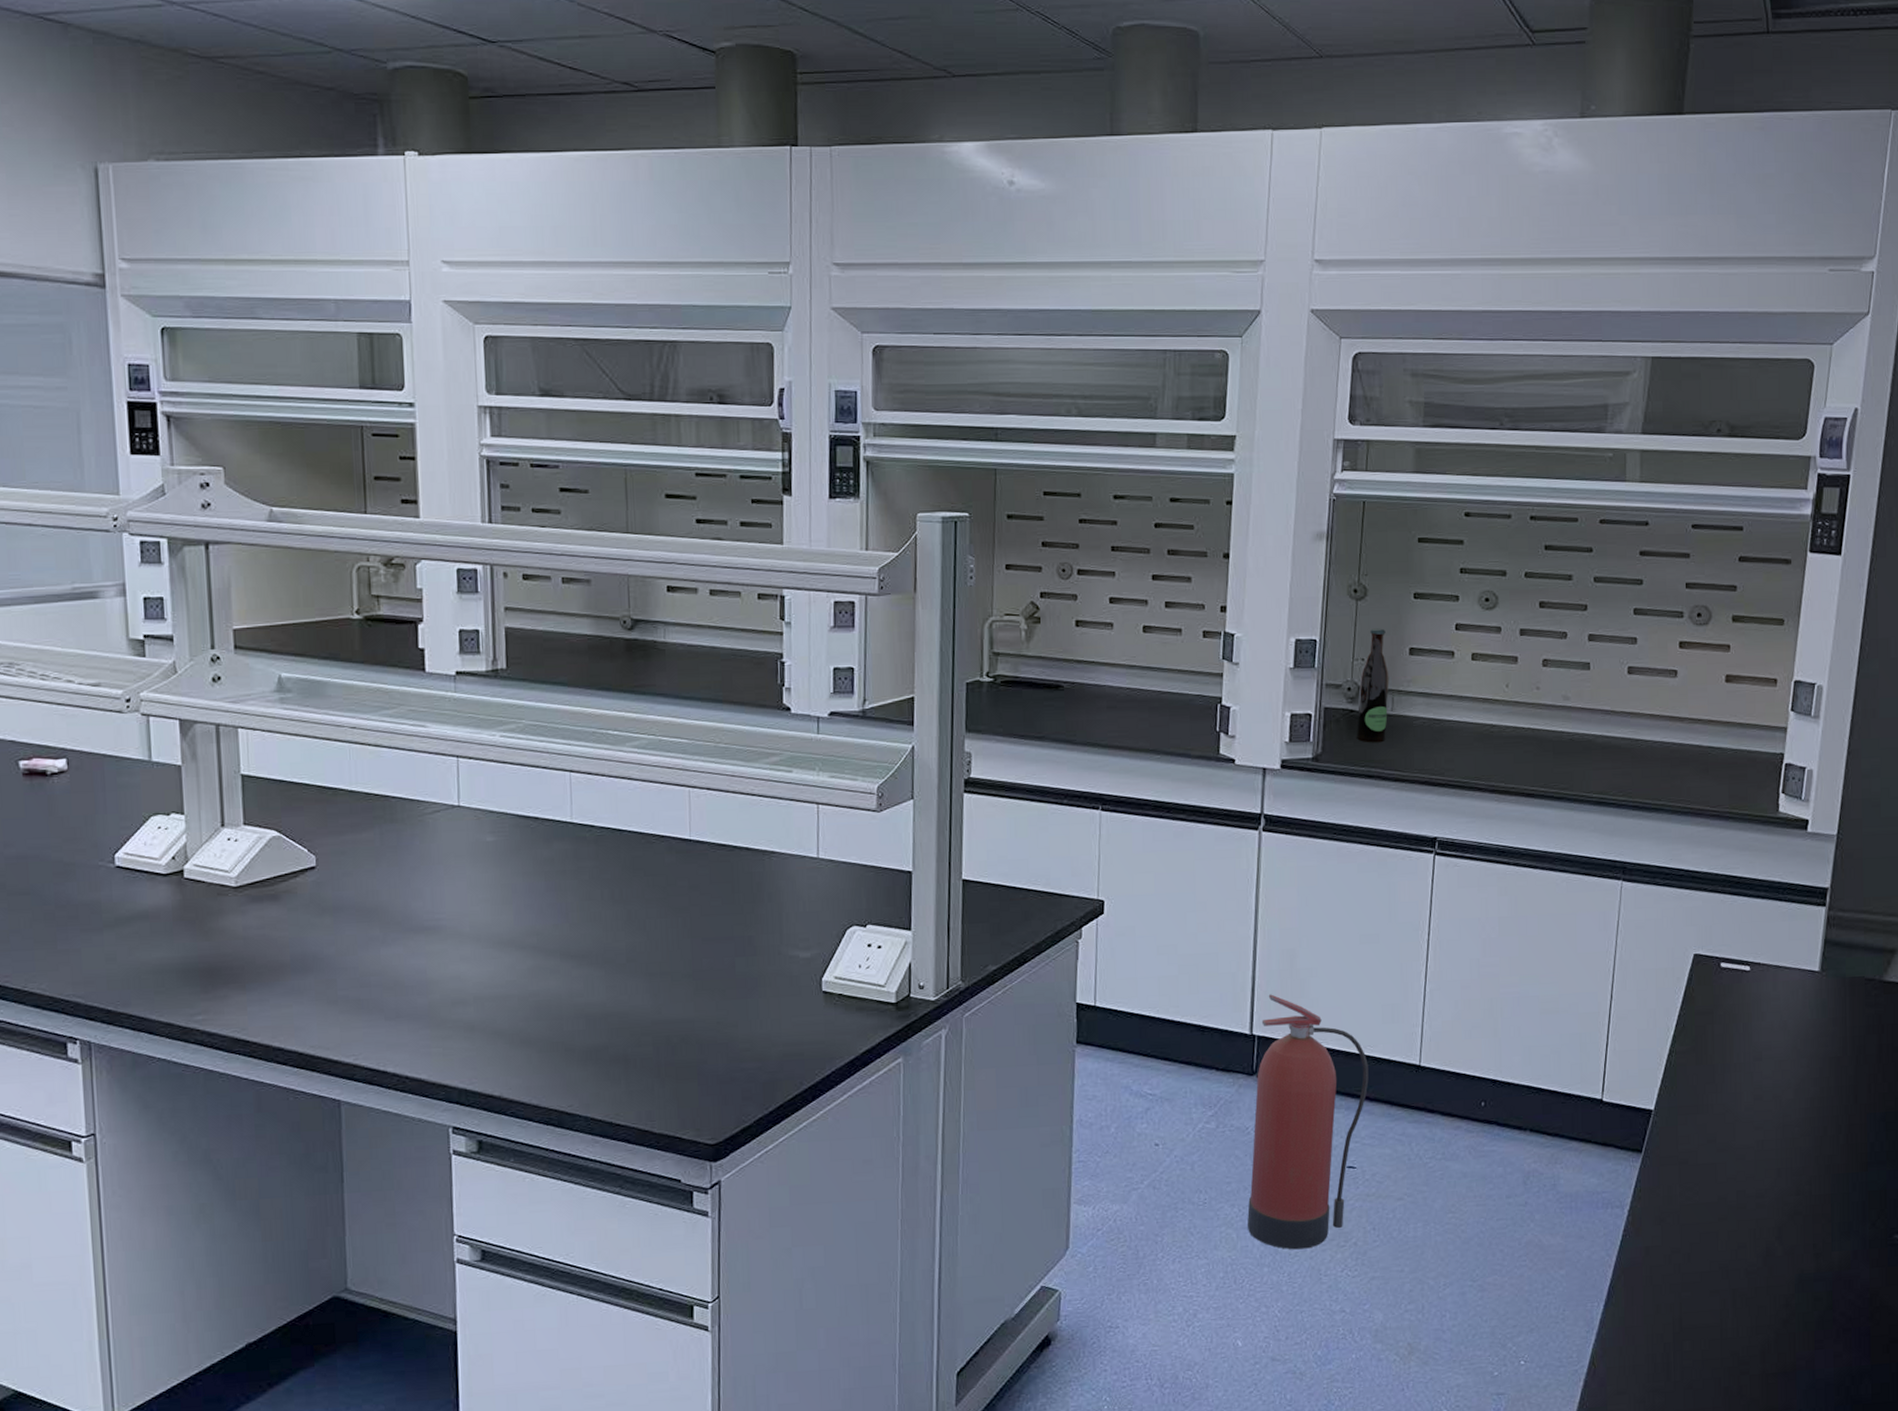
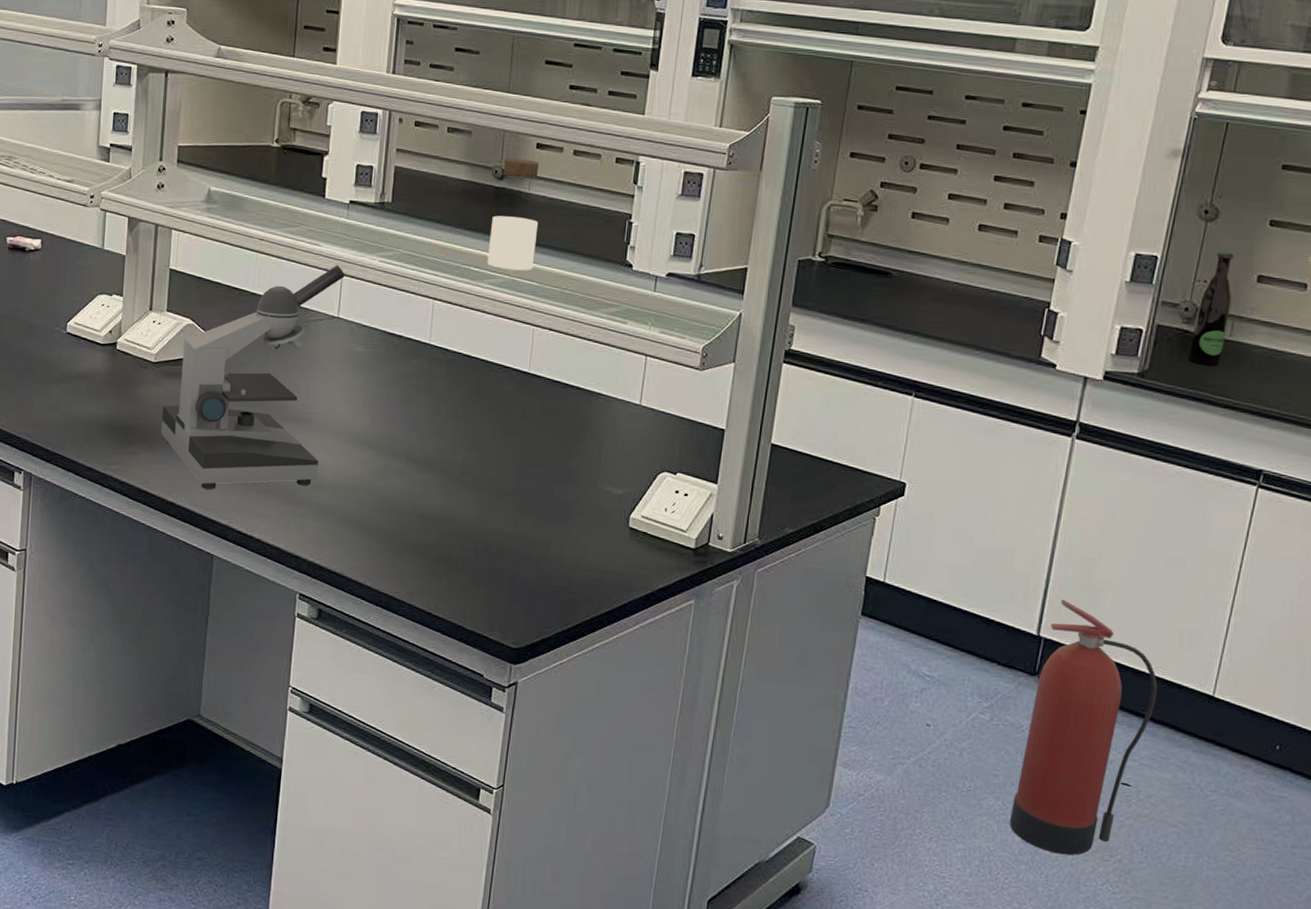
microscope: none [253,746,461,1026] -> present [161,265,345,490]
jar: none [626,605,680,729] -> present [488,158,540,271]

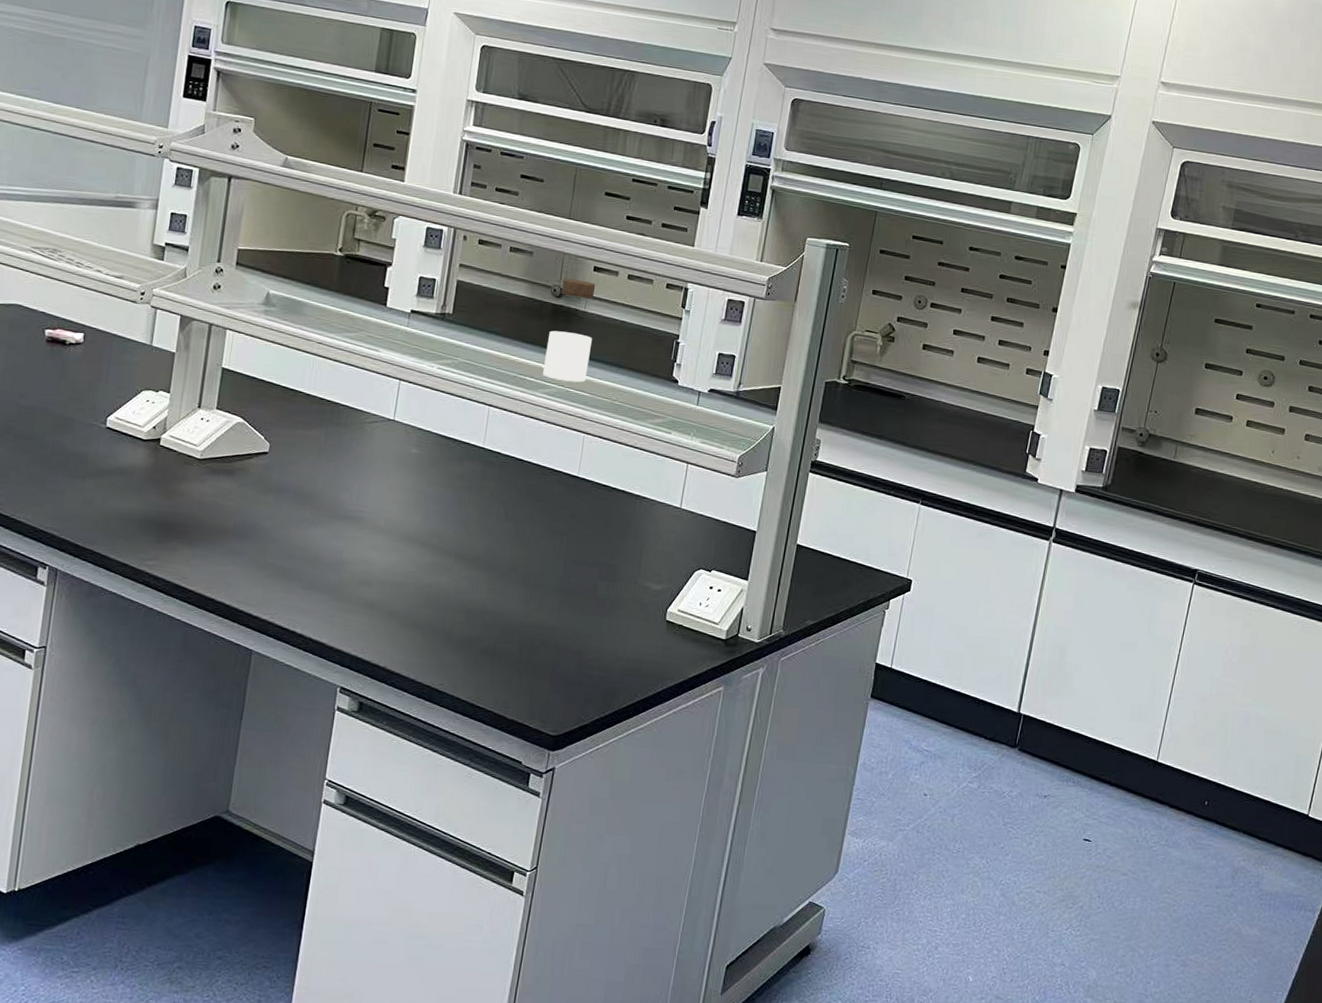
microscope: present [161,265,345,490] -> none [203,370,403,585]
fire extinguisher: present [1009,599,1158,856] -> none [991,681,1114,905]
bottle: present [1187,251,1234,367] -> none [1141,387,1178,483]

